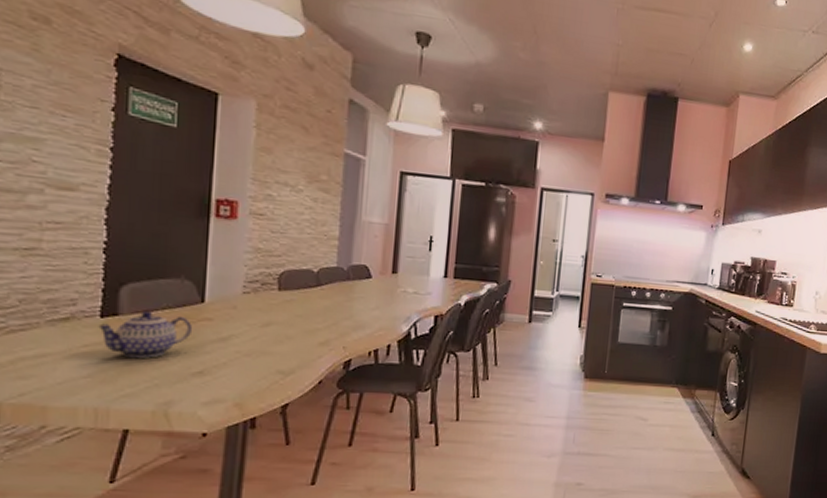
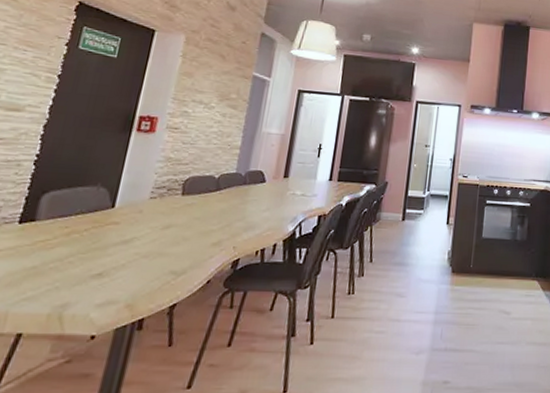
teapot: present [98,310,192,358] -> none [15,216,100,261]

